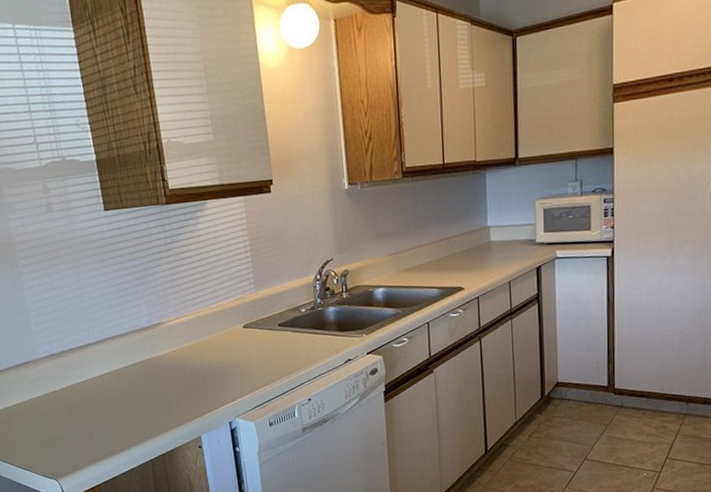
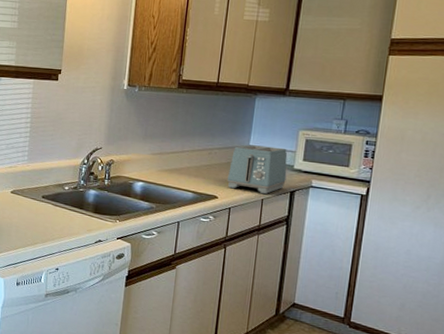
toaster: none [470,222,530,277] -> present [227,145,288,195]

